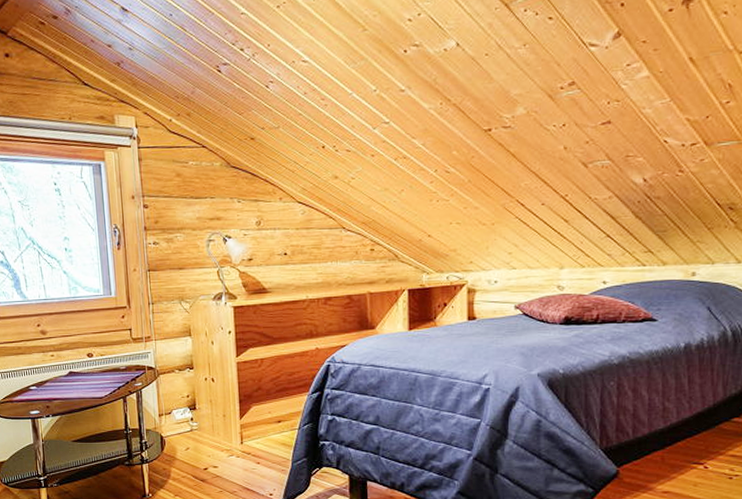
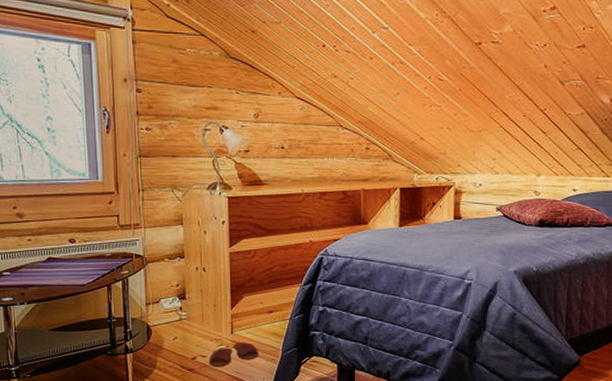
slippers: none [220,453,268,477] -> present [208,342,258,366]

